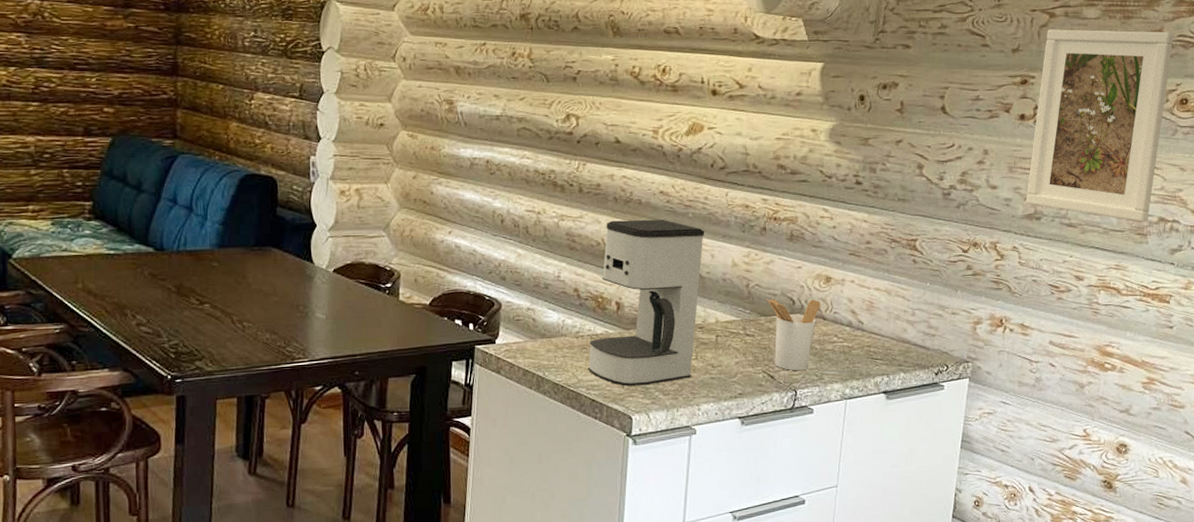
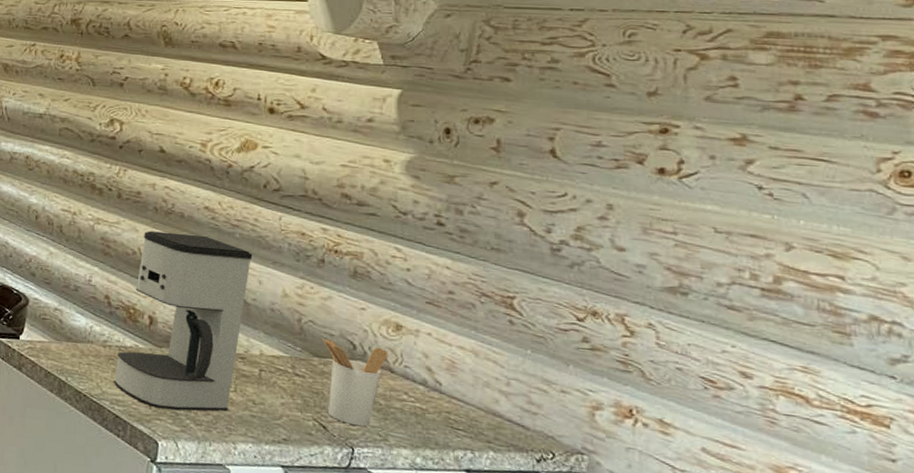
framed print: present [1026,29,1174,222] -> none [666,73,887,318]

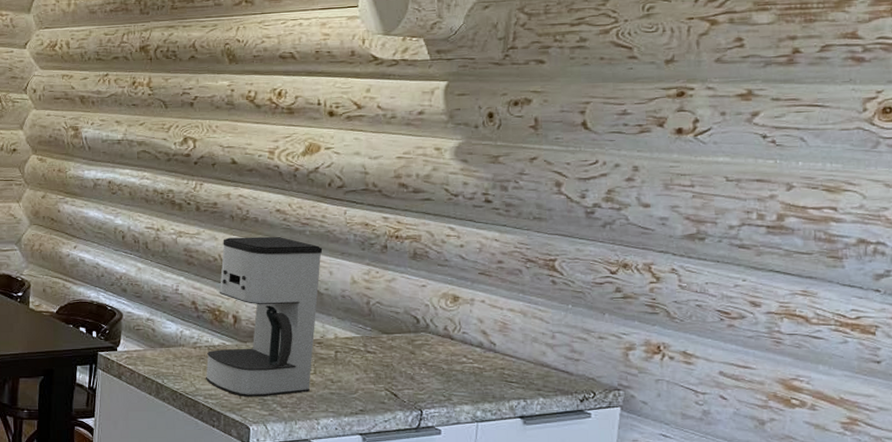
utensil holder: present [321,339,388,427] -> none [388,317,448,391]

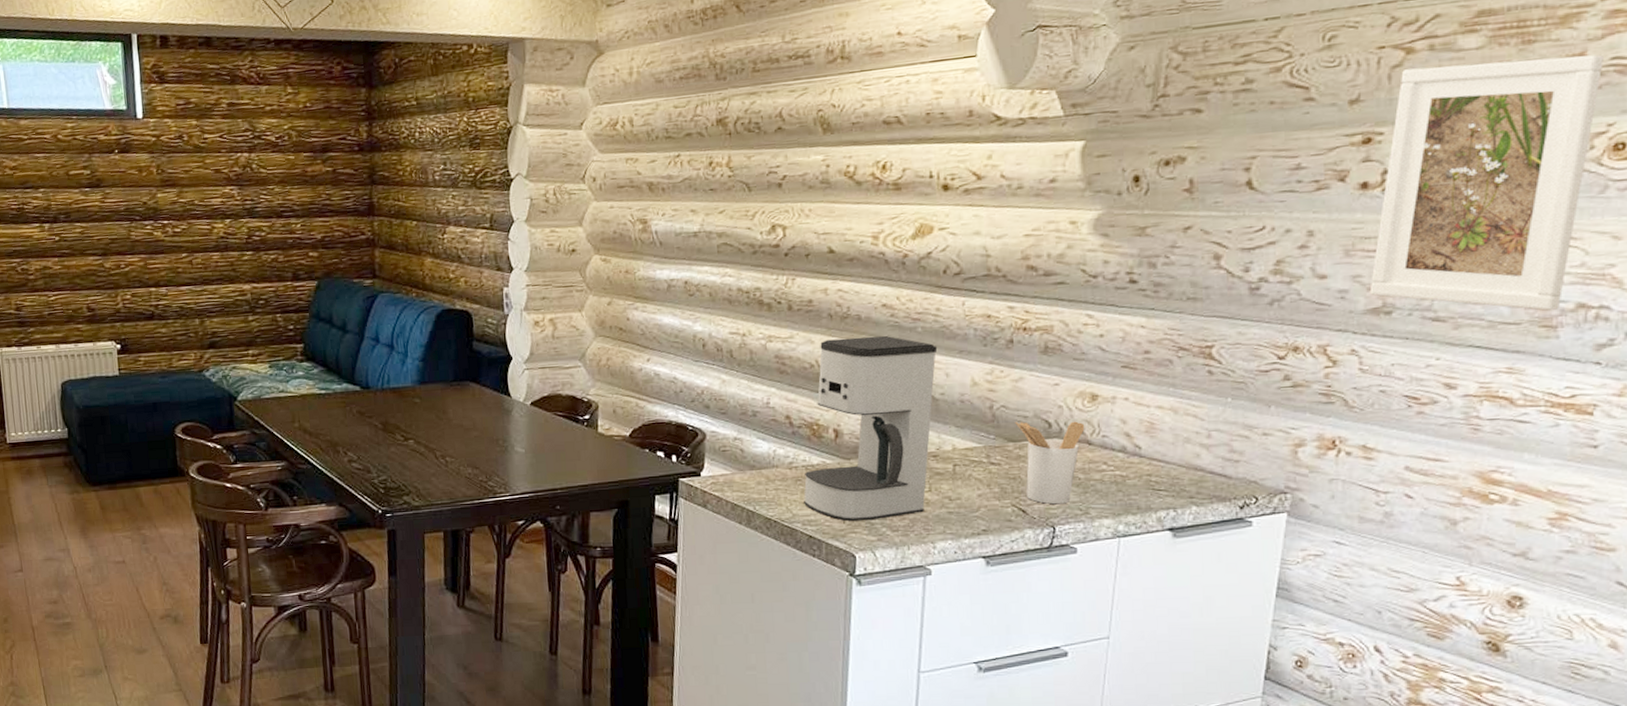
utensil holder: none [388,317,448,391] -> present [1015,421,1085,505]
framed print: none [686,34,871,244] -> present [1369,54,1604,311]

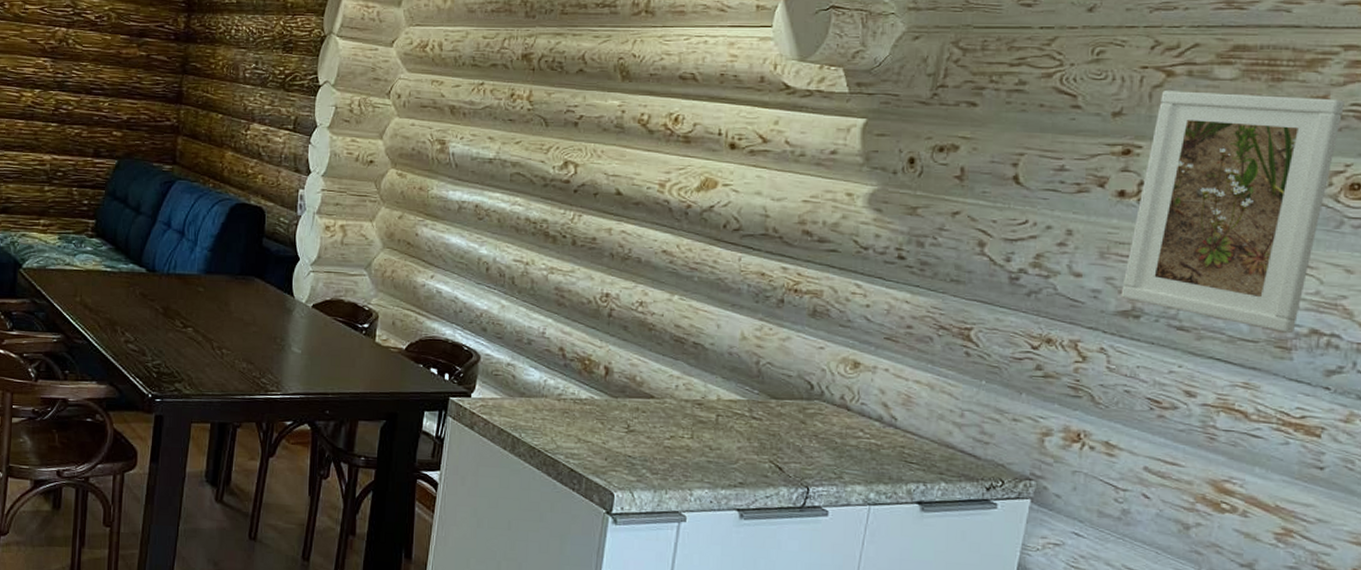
coffee maker: present [804,336,938,522] -> none [569,278,712,461]
utensil holder: present [1015,421,1085,505] -> none [779,380,845,466]

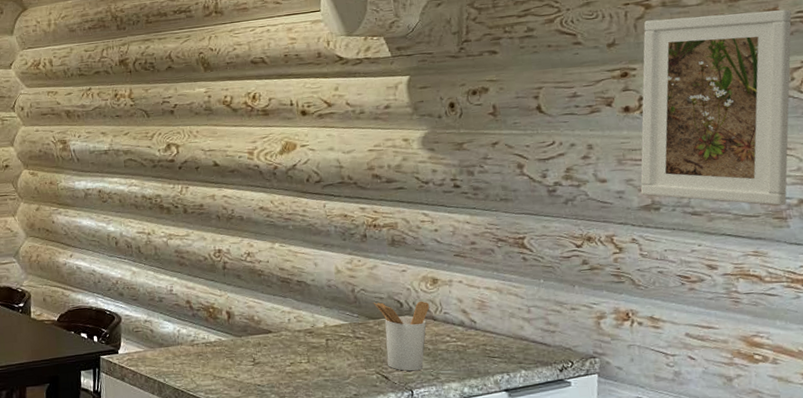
utensil holder: none [779,380,845,466] -> present [373,301,430,372]

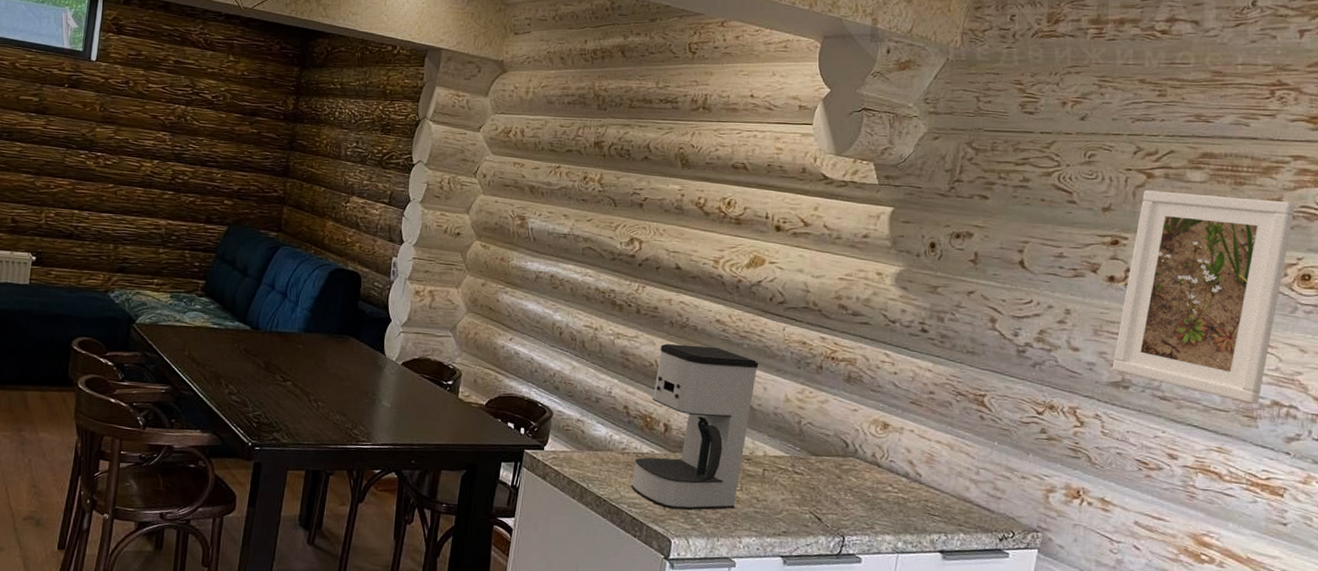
coffee maker: none [205,233,307,390] -> present [631,343,759,510]
utensil holder: present [373,301,430,372] -> none [818,439,876,517]

